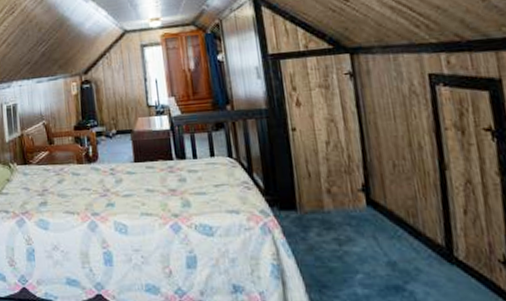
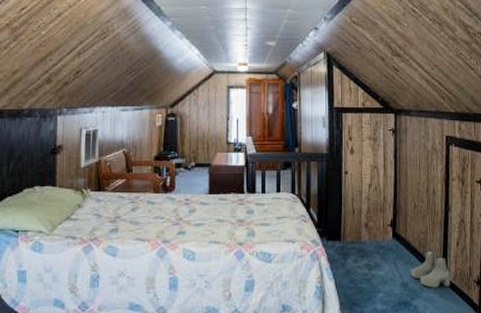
boots: none [399,220,462,269] -> present [411,250,451,288]

